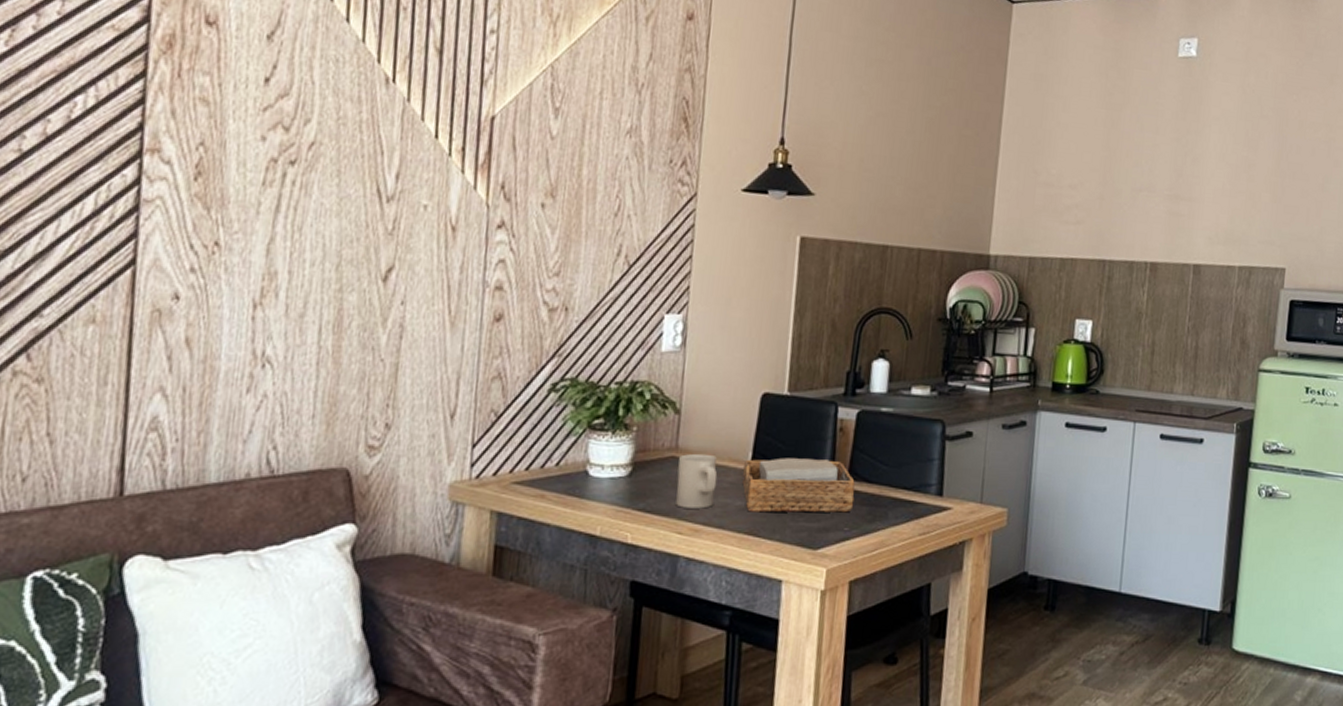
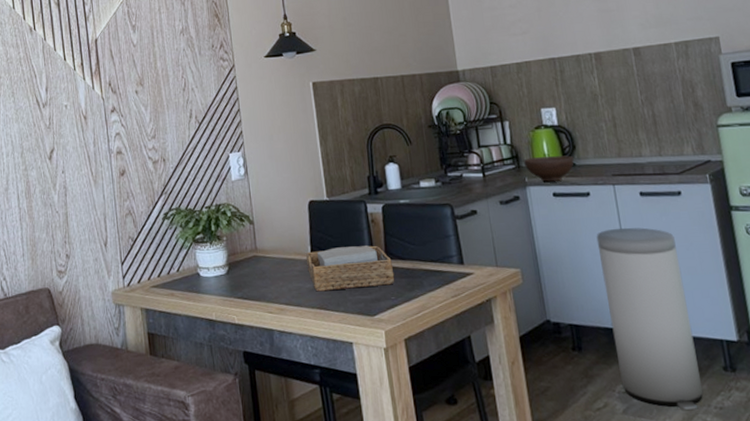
cup: present [676,453,718,509] -> none [259,251,290,294]
bowl: none [1040,376,1099,409] -> present [523,155,574,182]
pedal bin: none [1089,473,1184,685] -> present [596,227,704,411]

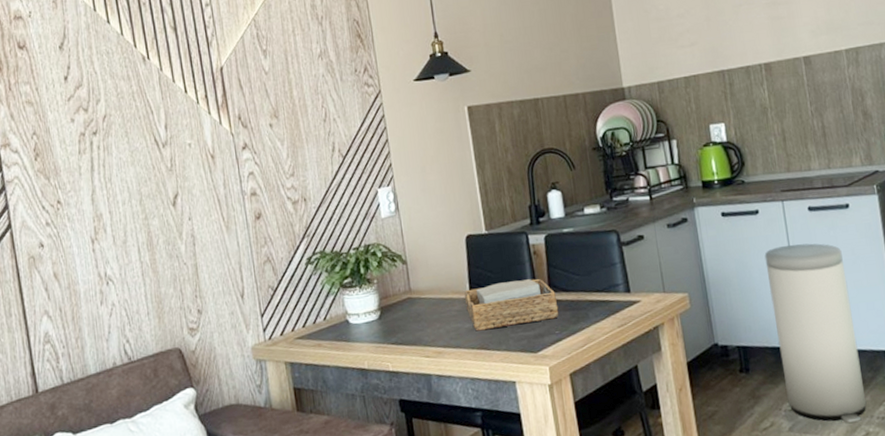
bowl: present [523,155,574,182] -> none [691,173,743,202]

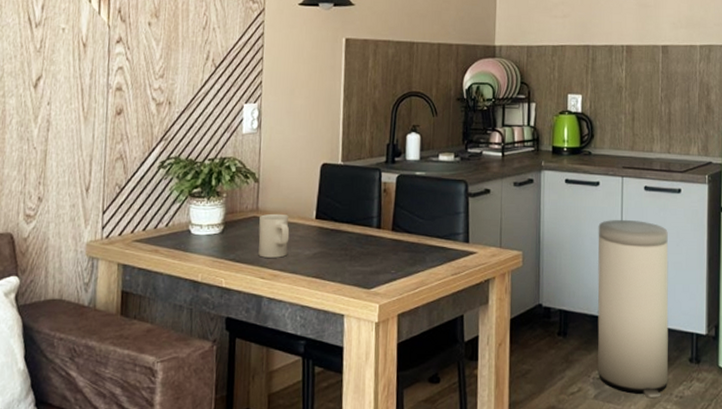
cup: none [414,291,448,337] -> present [258,213,290,258]
napkin holder: present [464,278,559,331] -> none [309,215,398,260]

